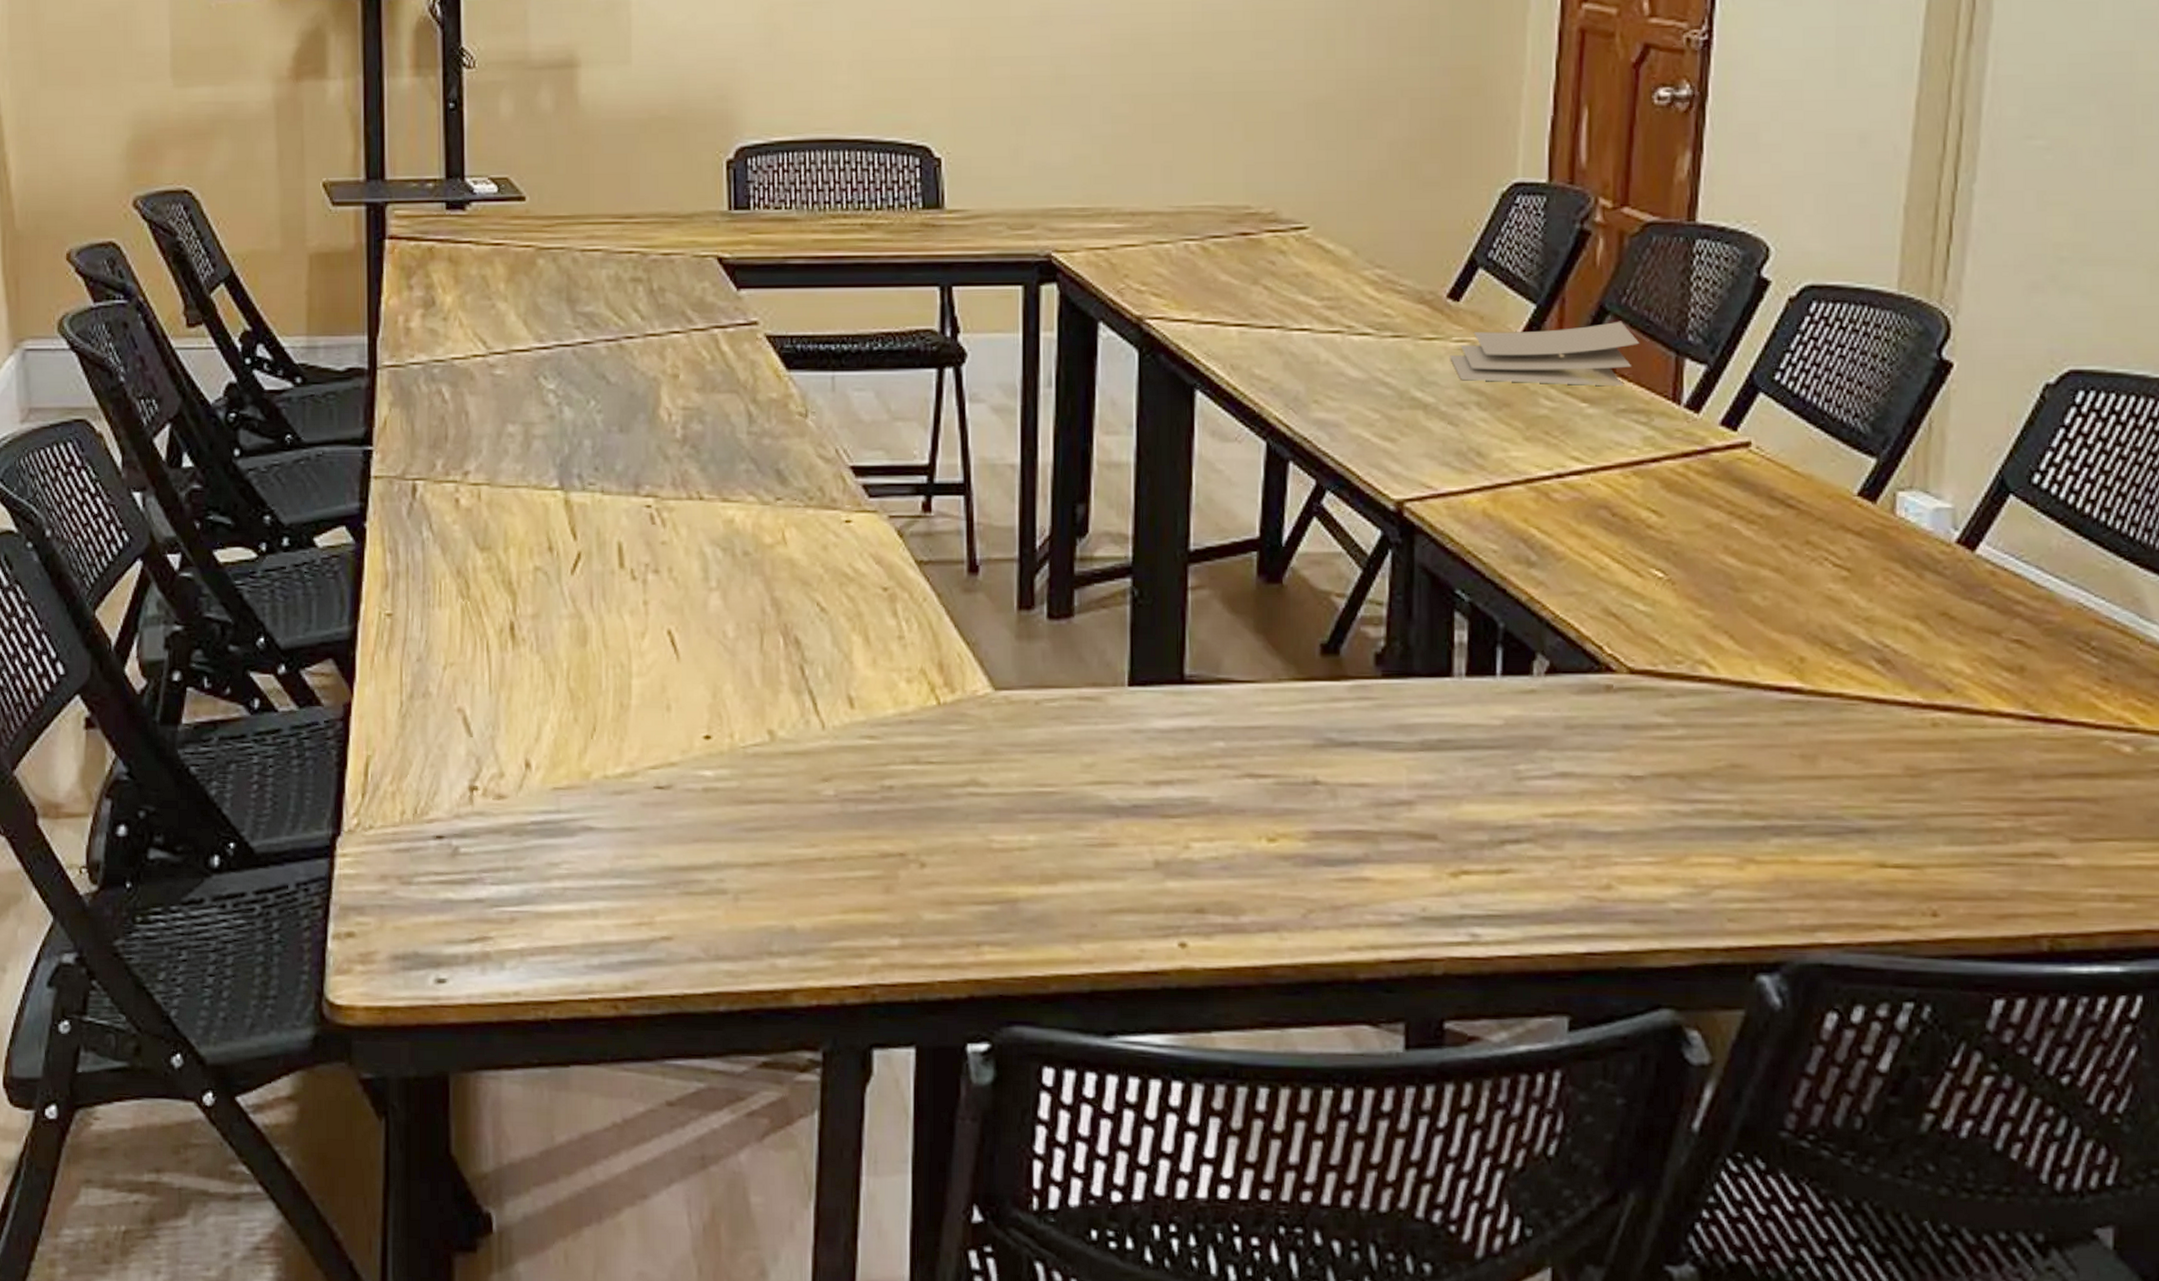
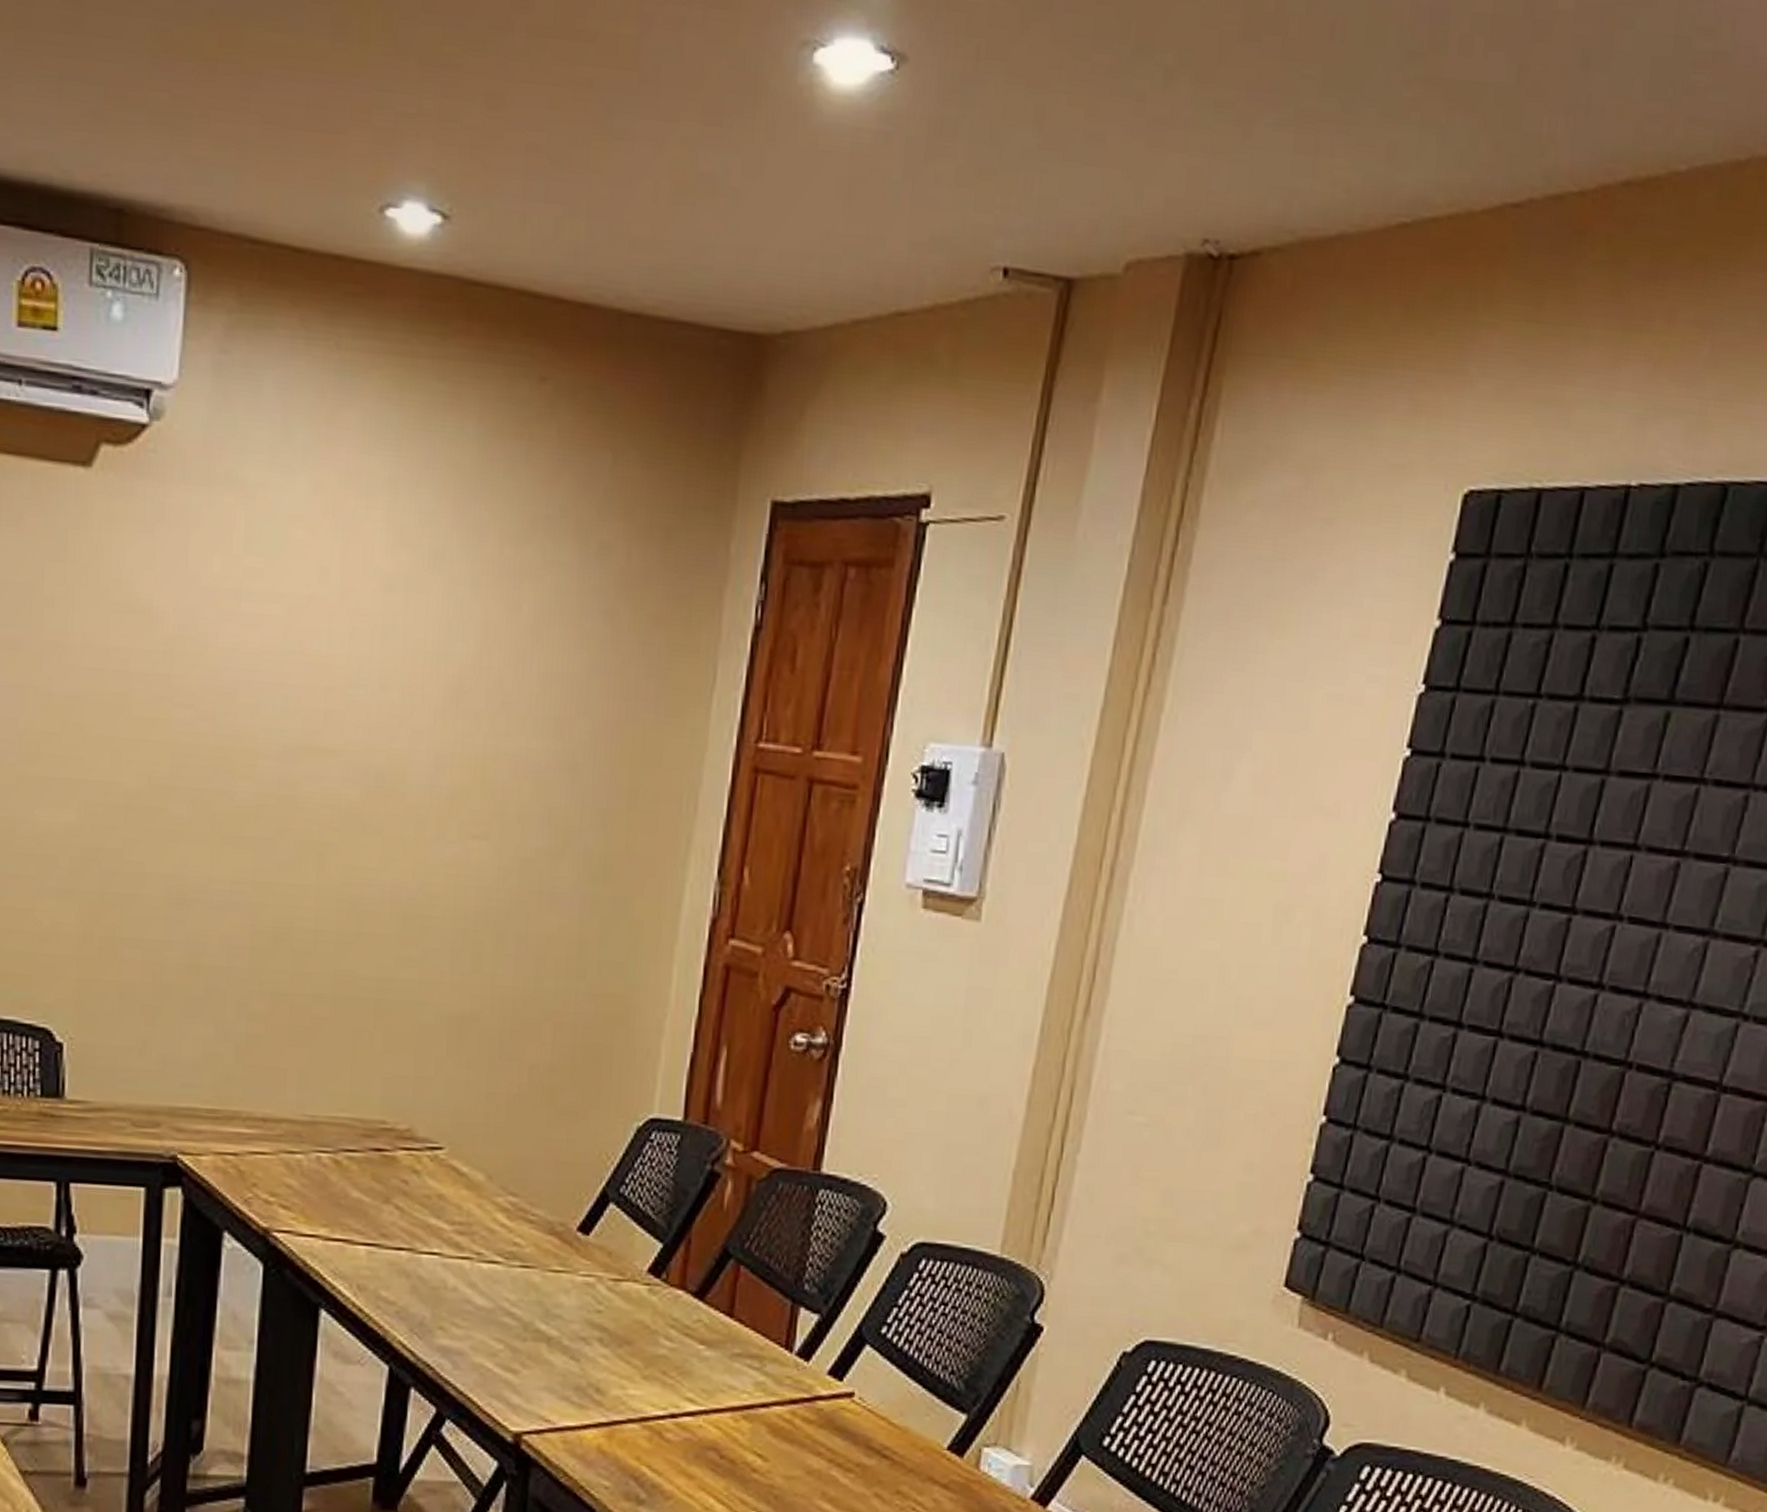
papers: present [1450,321,1640,387] -> none [576,1265,759,1331]

